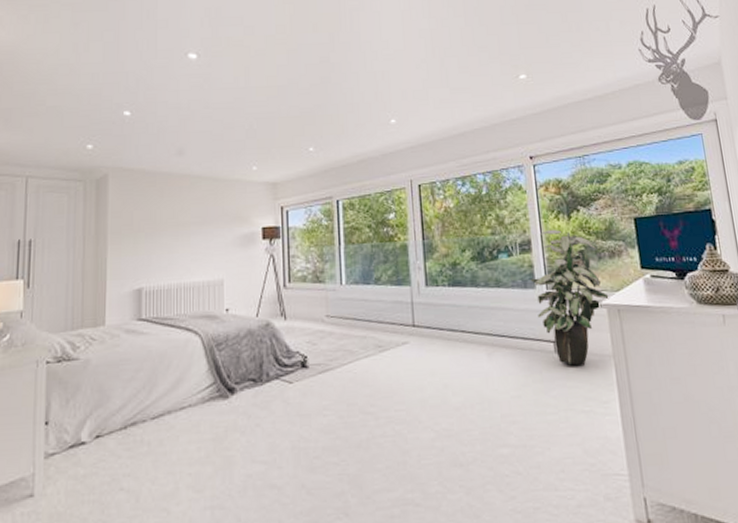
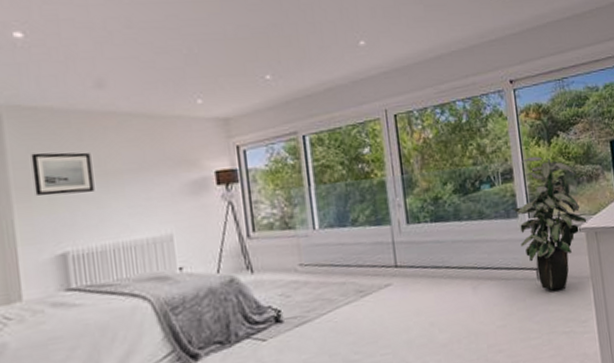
wall art: none [124,205,168,240] -> present [31,152,95,196]

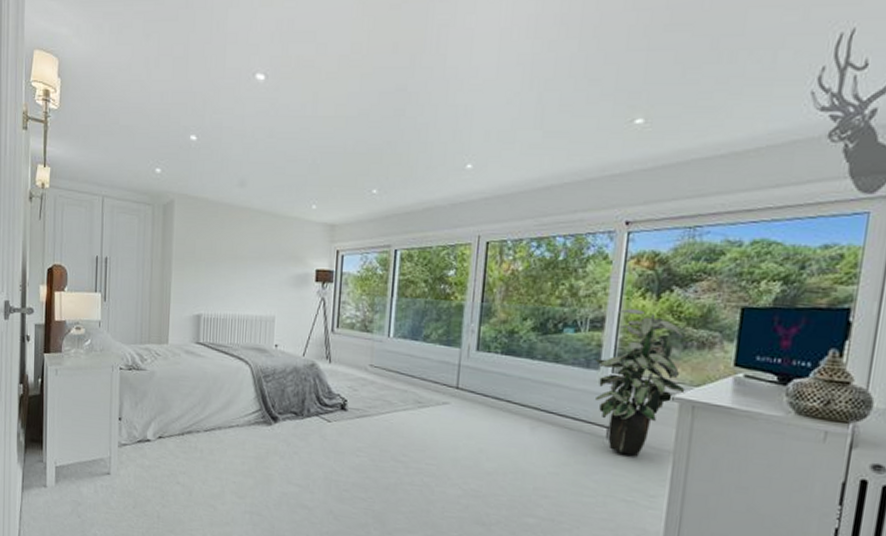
wall art: present [31,152,95,196] -> none [187,233,227,270]

